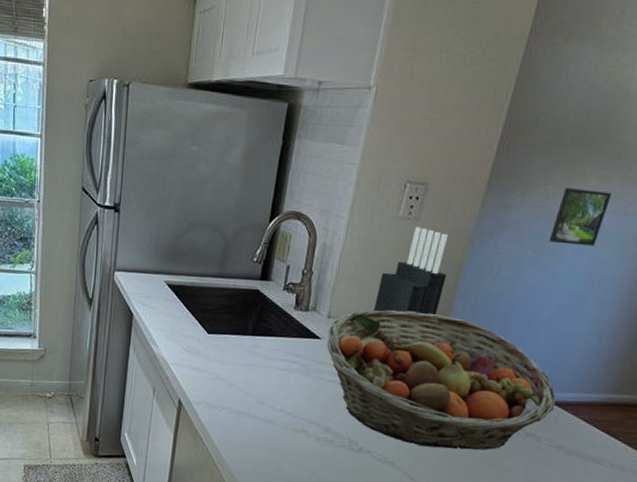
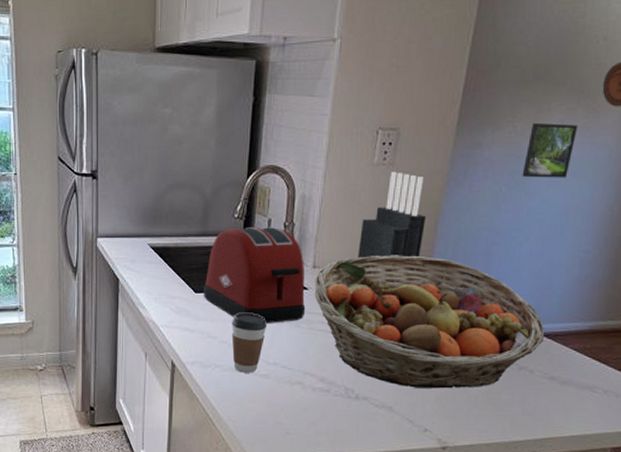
toaster: none [215,272,319,370] -> present [203,227,306,324]
coffee cup: none [239,356,276,418] -> present [231,312,266,373]

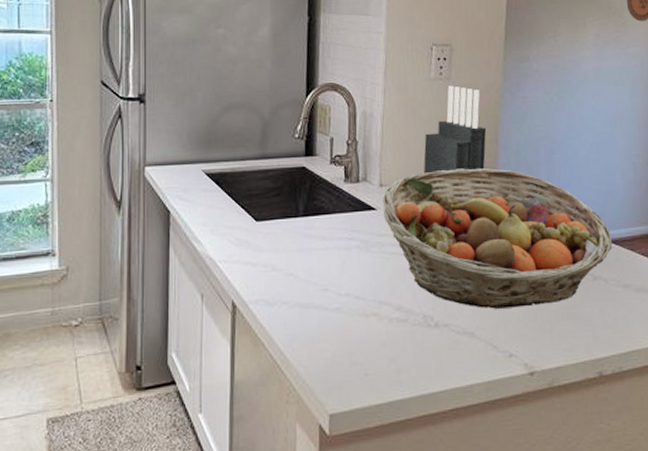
toaster: present [203,227,306,324] -> none [264,146,376,251]
coffee cup: present [231,312,266,373] -> none [297,239,335,308]
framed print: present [522,122,579,178] -> none [569,36,612,88]

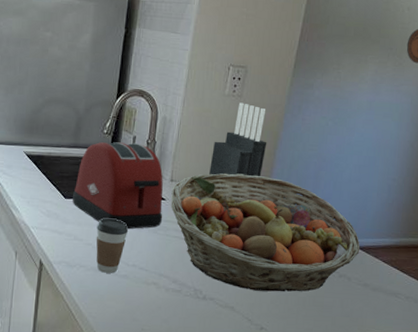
toaster: none [264,146,376,251] -> present [72,142,163,229]
coffee cup: none [297,239,335,308] -> present [96,218,128,273]

